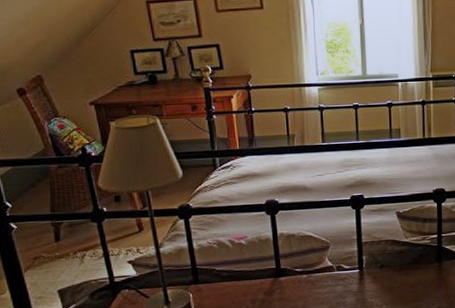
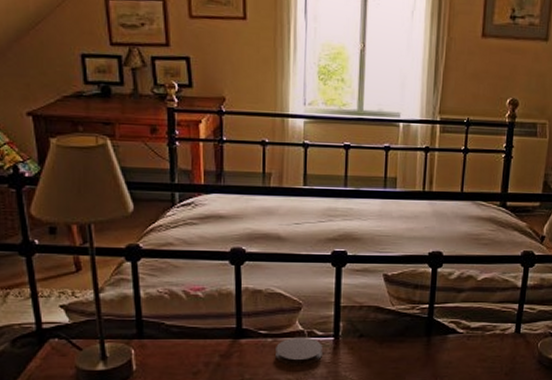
coaster: none [310,271,350,297] -> present [275,336,323,366]

